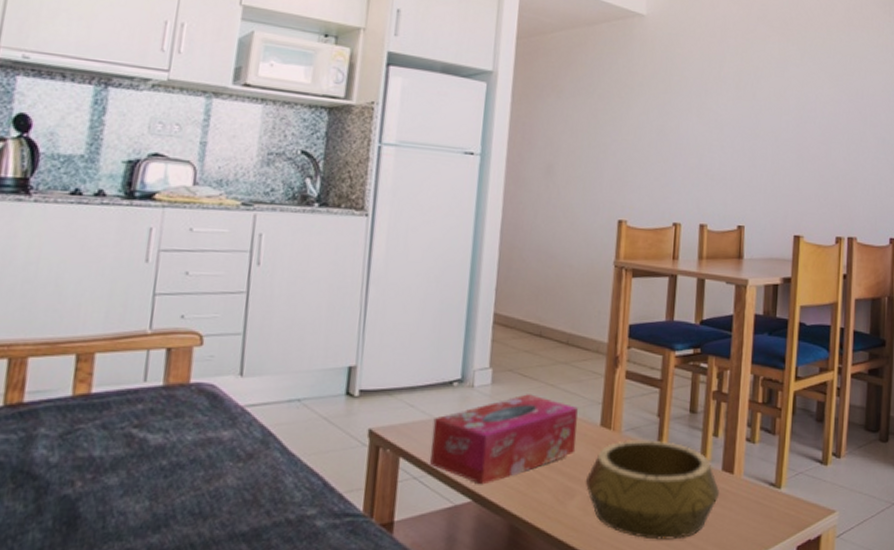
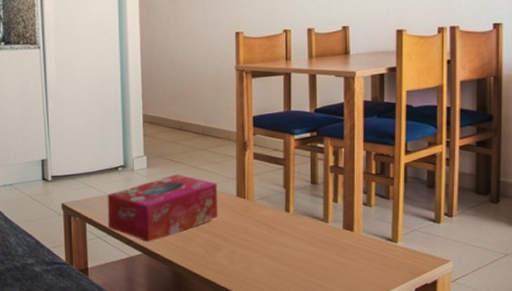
decorative bowl: present [585,439,720,540] -> none [228,206,343,282]

